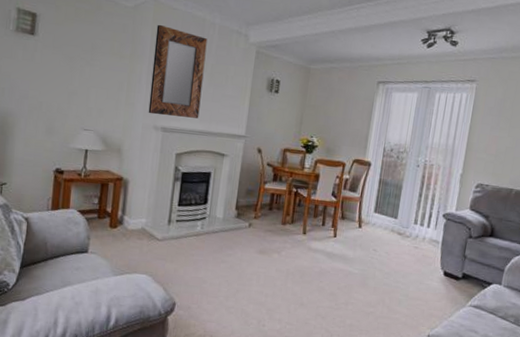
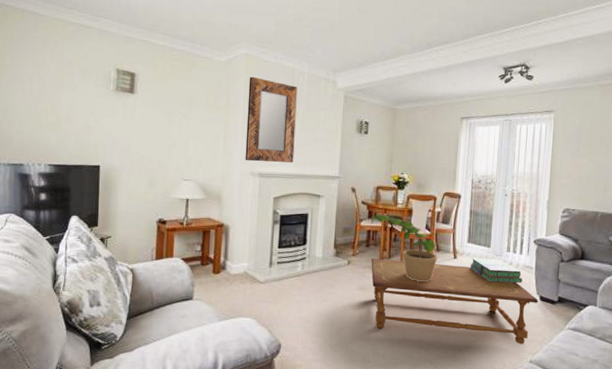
coffee table: none [272,222,442,318] -> present [371,258,539,344]
potted plant: none [276,177,343,250] -> present [371,214,438,282]
stack of books: none [374,227,428,258] -> present [469,257,523,284]

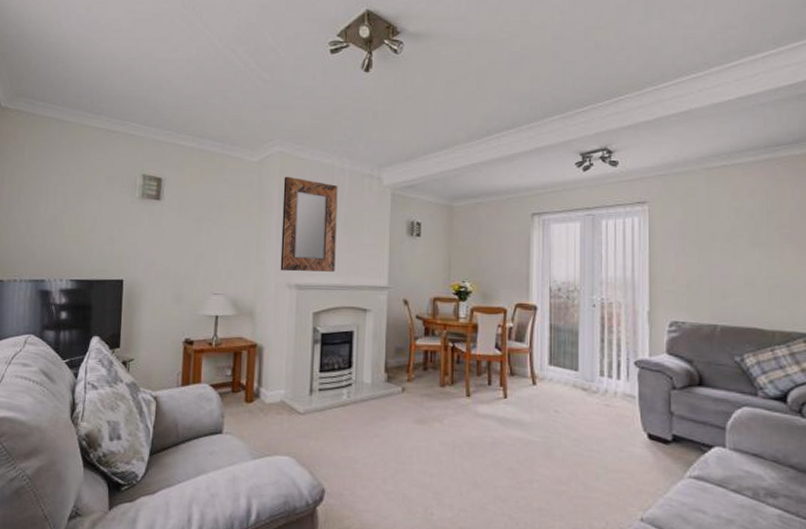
potted plant: present [371,214,438,282] -> none [428,331,513,414]
coffee table: present [371,258,539,344] -> none [430,384,646,496]
stack of books: present [469,257,523,284] -> none [553,383,623,417]

